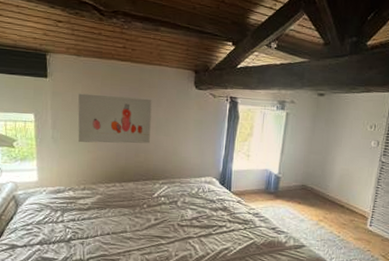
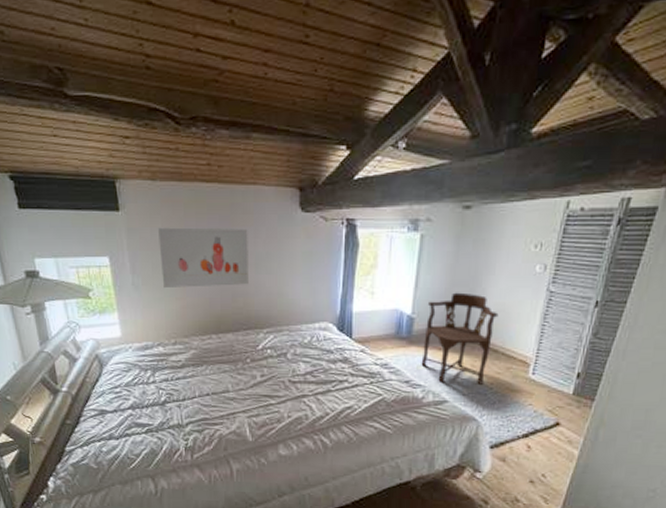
chair: none [285,158,344,233] -> present [421,292,499,385]

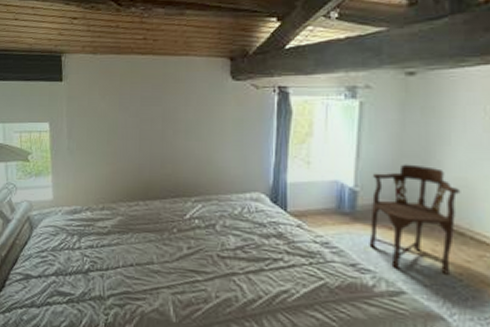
wall art: present [157,227,249,289] -> none [94,96,179,154]

